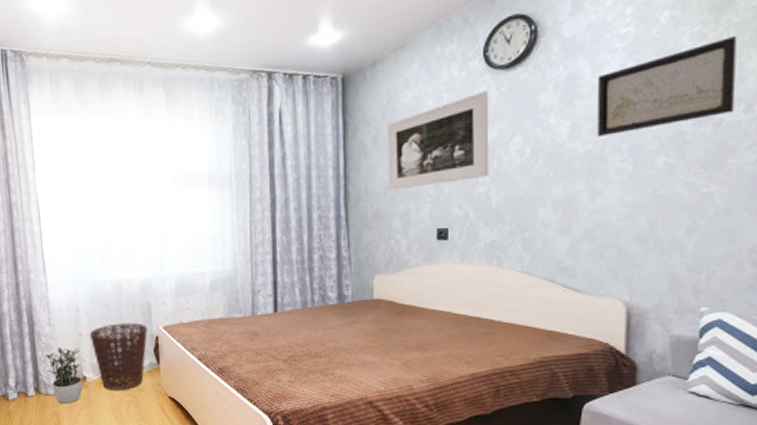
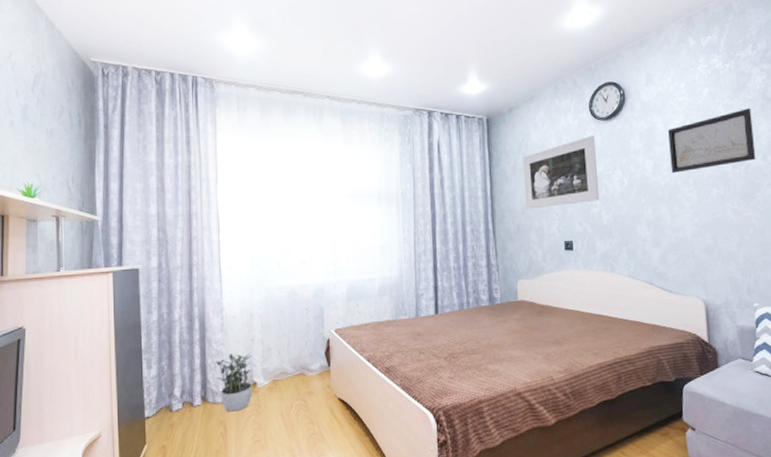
basket: present [89,322,148,391] -> none [262,326,319,396]

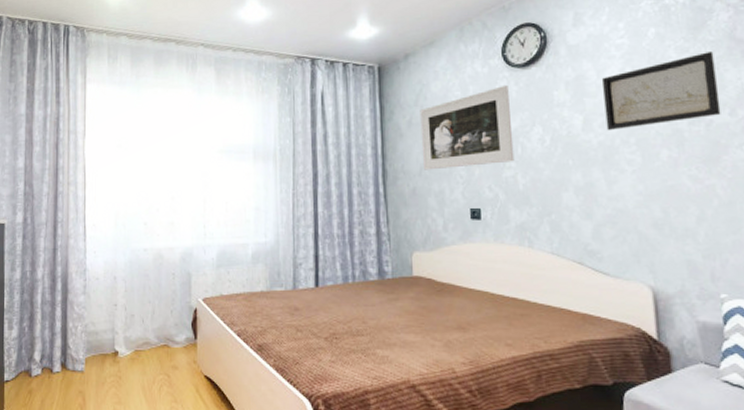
potted plant: present [214,351,252,412] -> none [75,317,114,382]

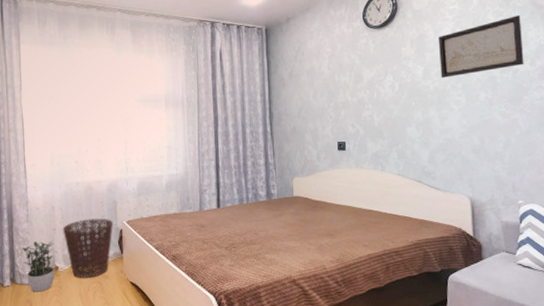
potted plant: none [75,317,114,382] -> present [21,239,54,292]
basket: none [125,293,186,369] -> present [62,218,113,279]
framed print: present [420,86,515,170] -> none [299,43,372,113]

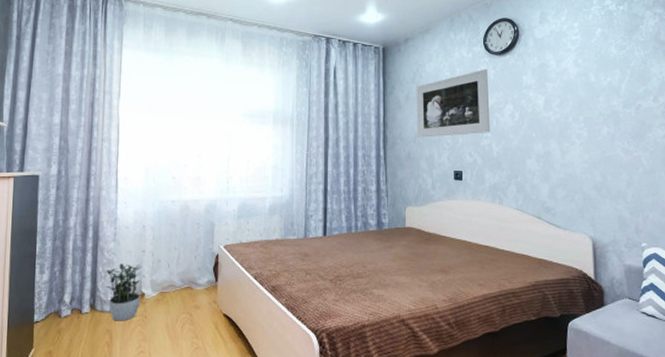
basket: present [62,218,113,279] -> none [152,241,209,309]
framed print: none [299,43,372,113] -> present [416,69,491,138]
wall art: present [438,14,524,78] -> none [559,49,647,109]

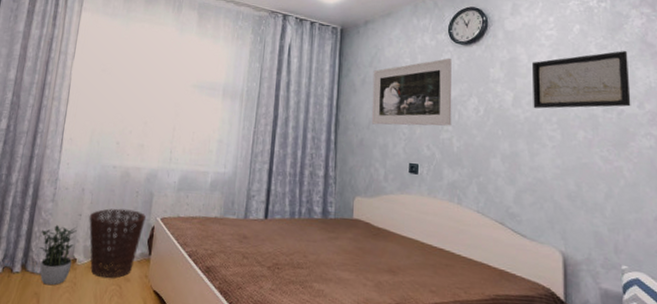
basket: none [152,241,209,309] -> present [89,208,146,279]
wall art: none [559,49,647,109] -> present [531,50,631,109]

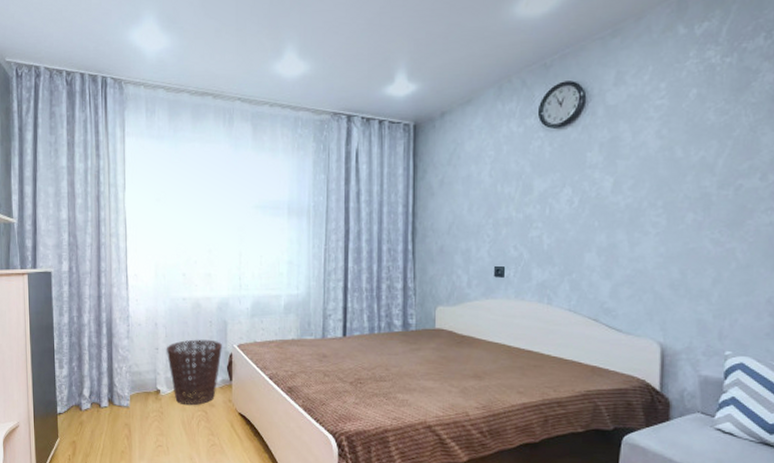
potted plant: present [39,225,78,286] -> none [120,360,156,416]
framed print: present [371,58,452,126] -> none [452,146,543,229]
wall art: present [531,50,631,109] -> none [636,113,753,192]

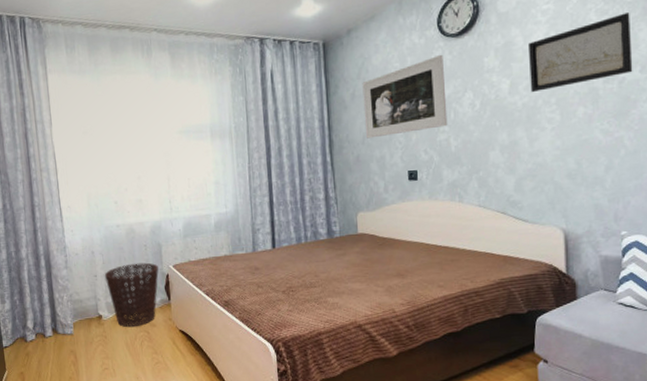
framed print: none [452,146,543,229] -> present [362,55,448,139]
wall art: none [636,113,753,192] -> present [527,11,633,92]

